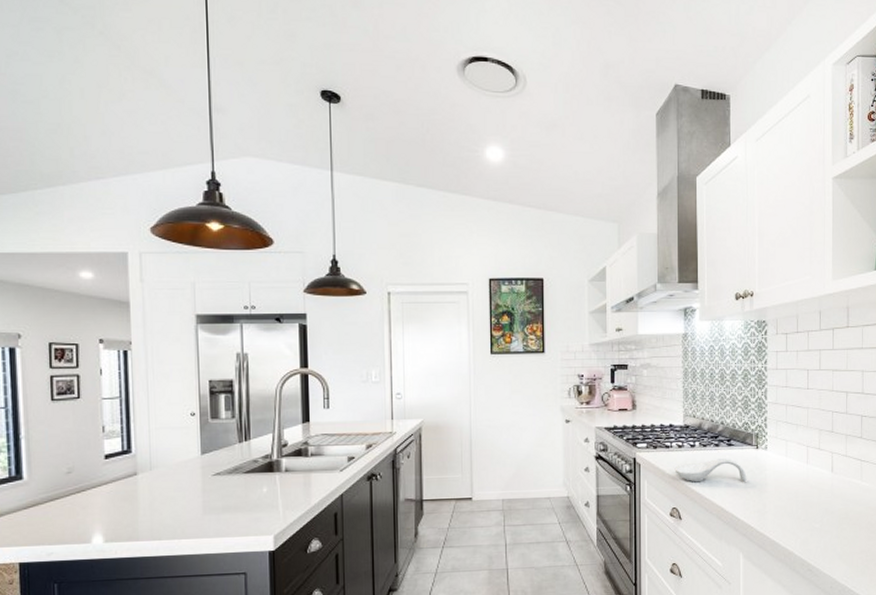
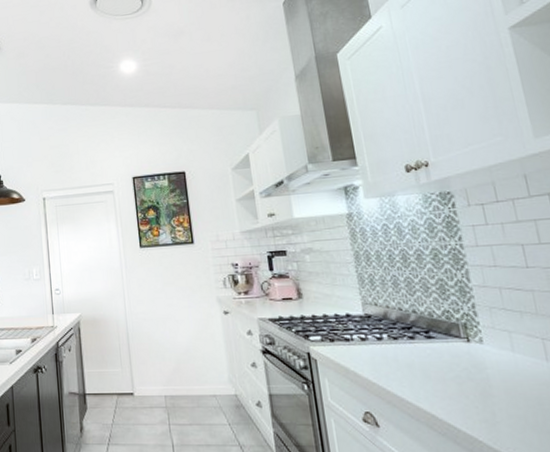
spoon rest: present [674,457,747,482] -> none [360,352,461,383]

